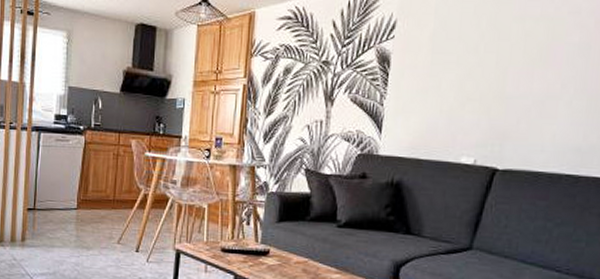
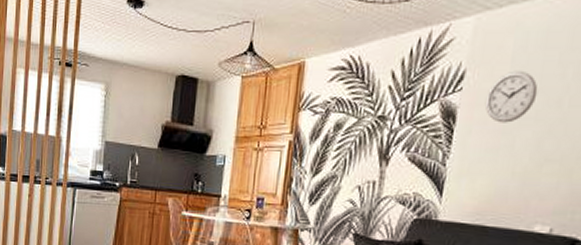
wall clock: none [414,20,458,67] -> present [484,70,538,123]

